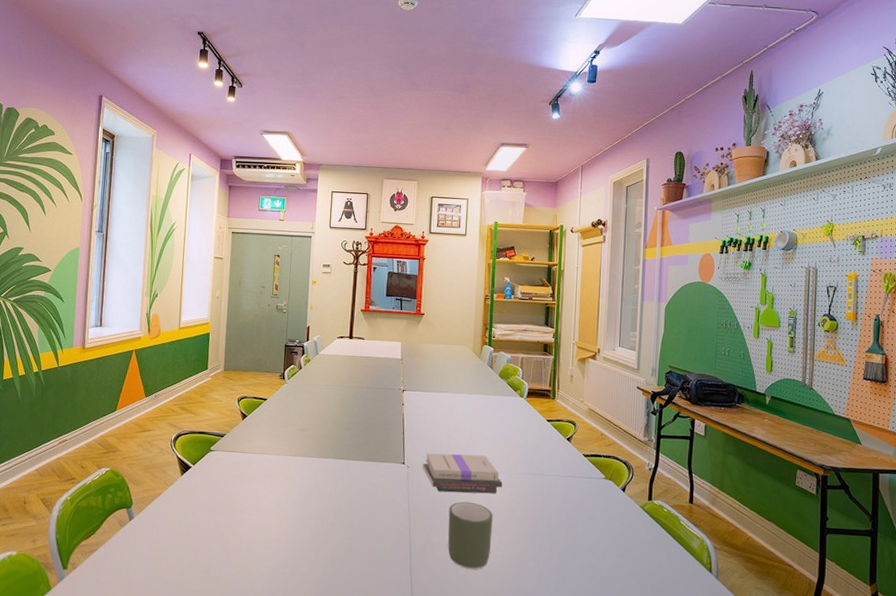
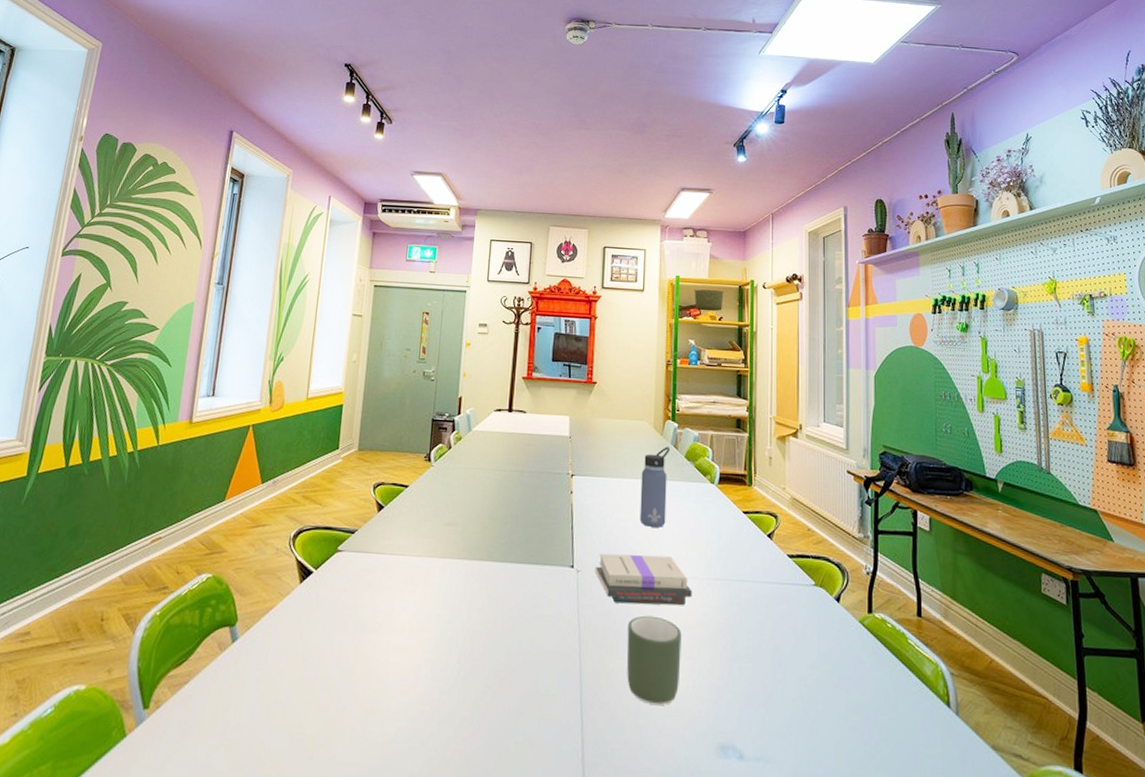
water bottle: none [460,367,487,433] -> present [639,447,671,527]
basket: none [510,233,536,253] -> present [694,289,724,311]

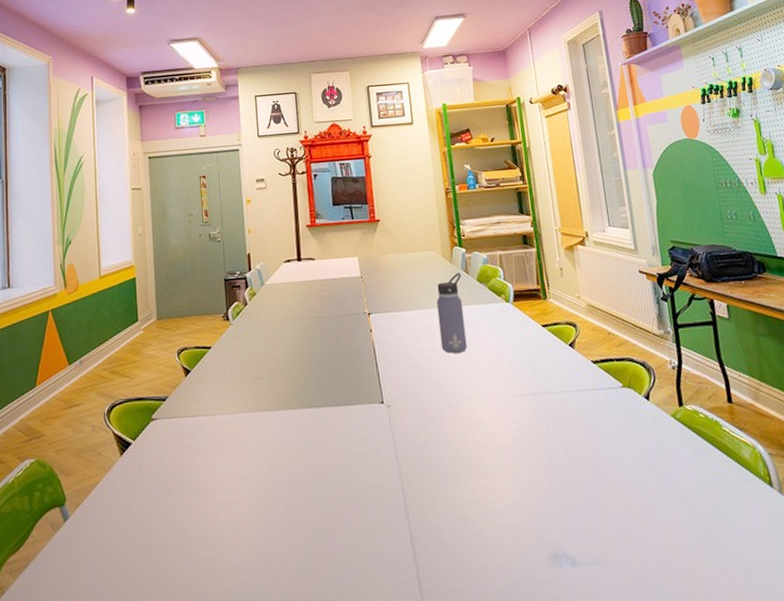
books: present [595,553,692,606] -> none [404,379,504,432]
mug: present [626,615,682,705] -> none [444,439,504,524]
basket: present [694,289,724,311] -> none [462,112,493,135]

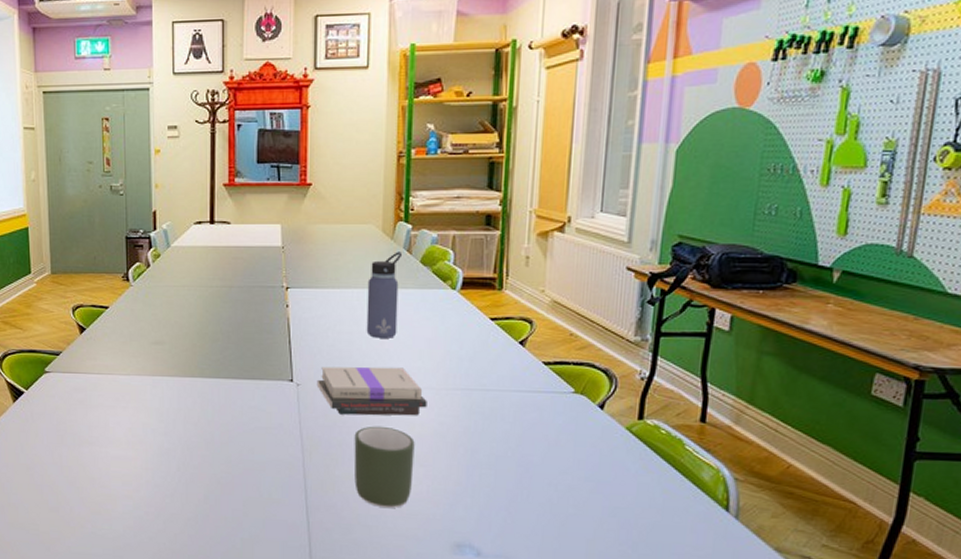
books: none [404,379,504,432] -> present [316,366,427,416]
mug: none [444,439,504,524] -> present [354,426,415,508]

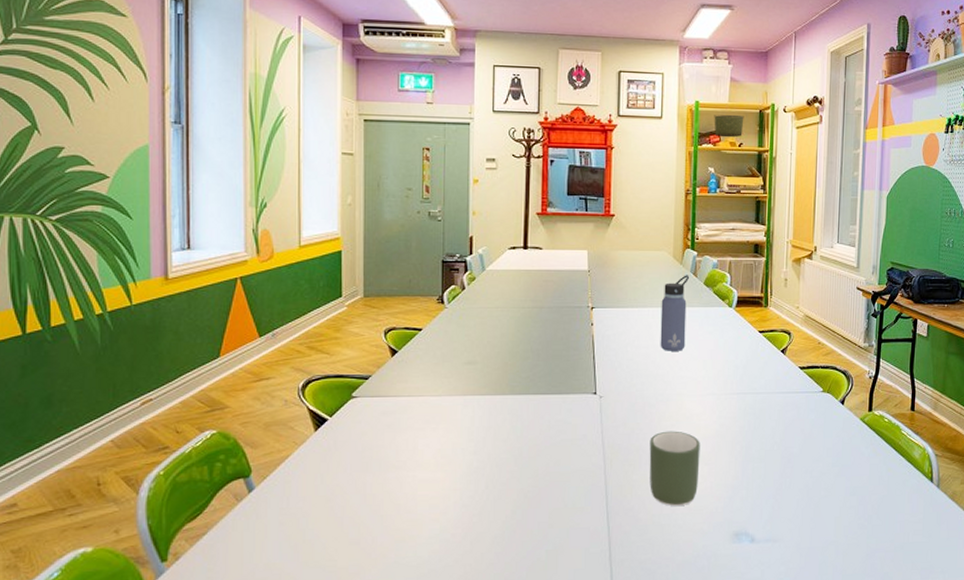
books: present [316,366,427,416] -> none [617,377,710,423]
basket: none [434,57,475,86] -> present [714,114,744,138]

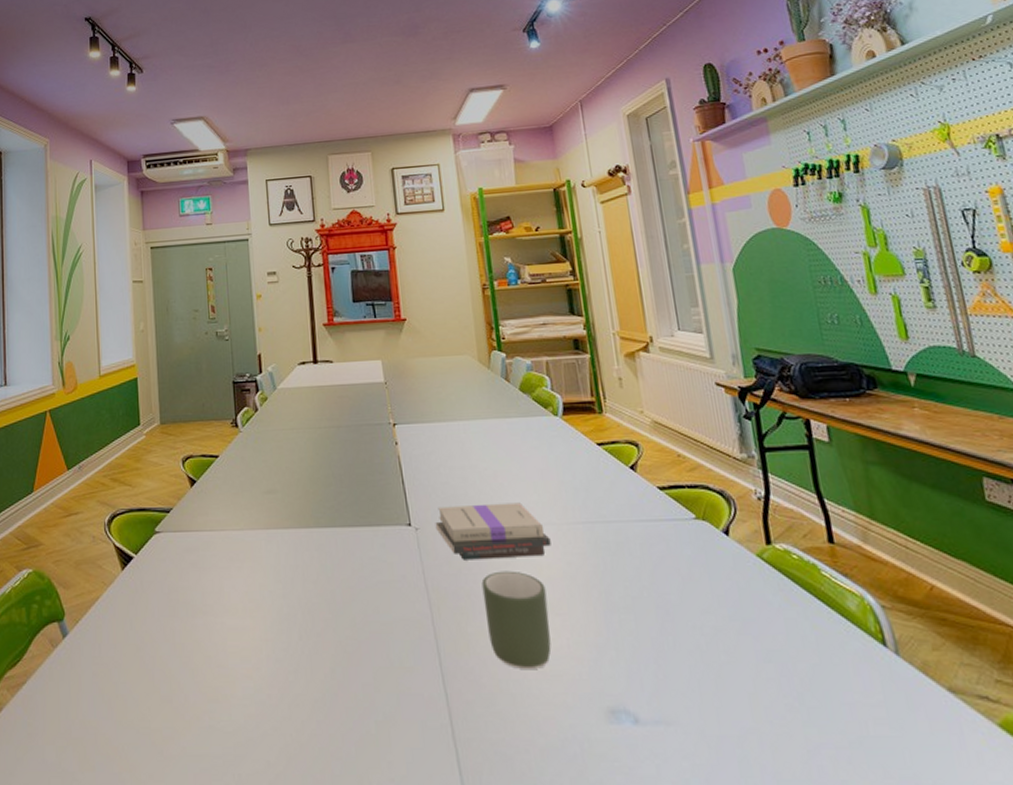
books: none [617,377,710,423] -> present [435,502,551,560]
water bottle: present [660,275,690,351] -> none [471,380,508,472]
basket: present [714,114,744,138] -> none [501,197,538,223]

